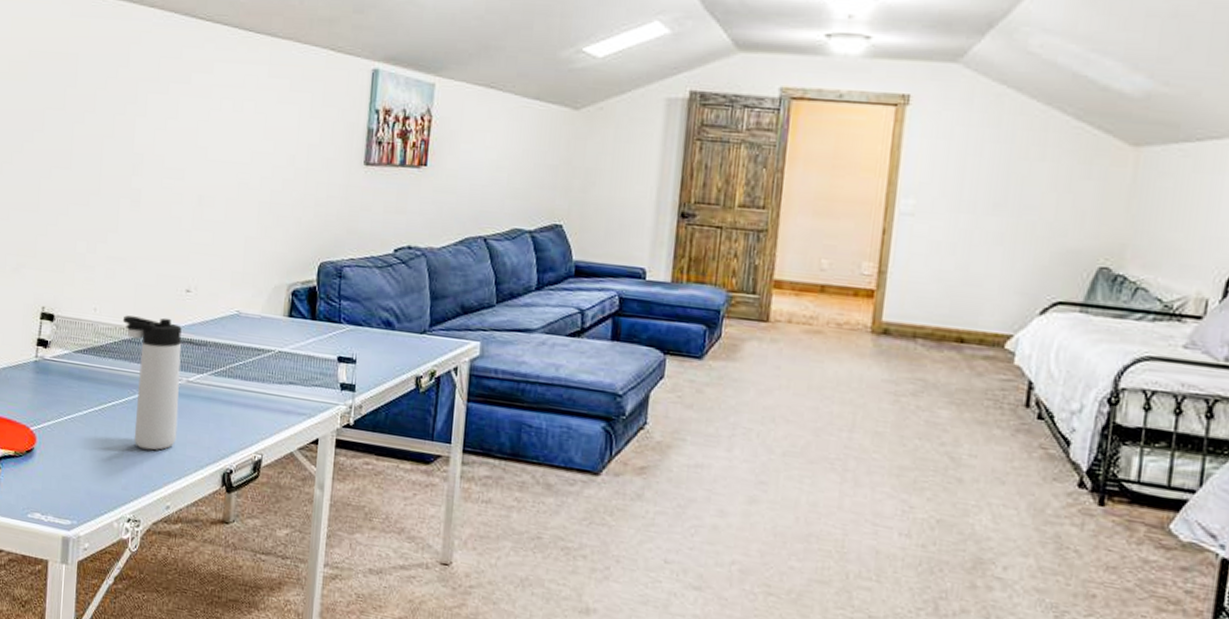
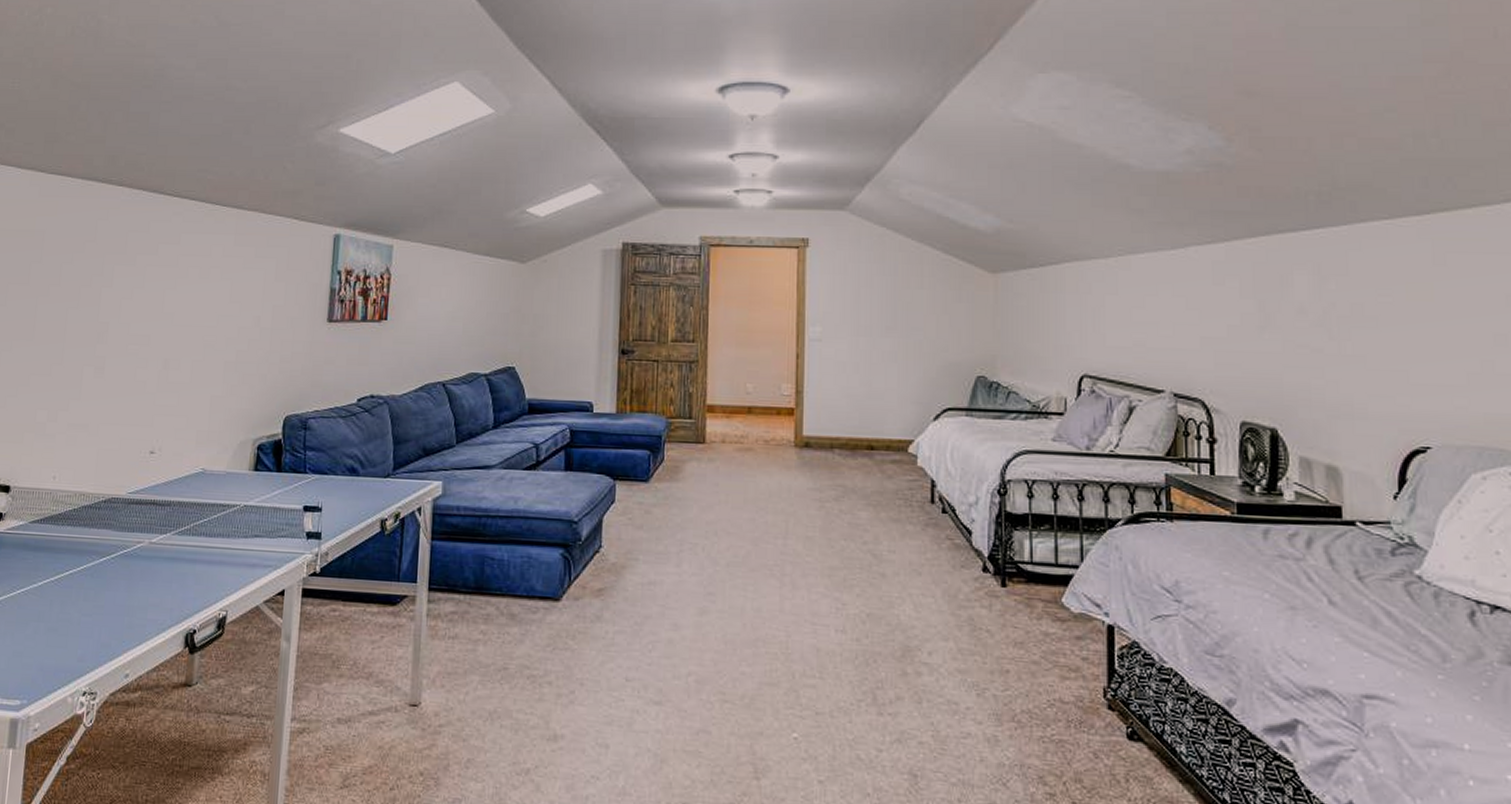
thermos bottle: present [122,315,182,451] -> none [83,480,145,617]

